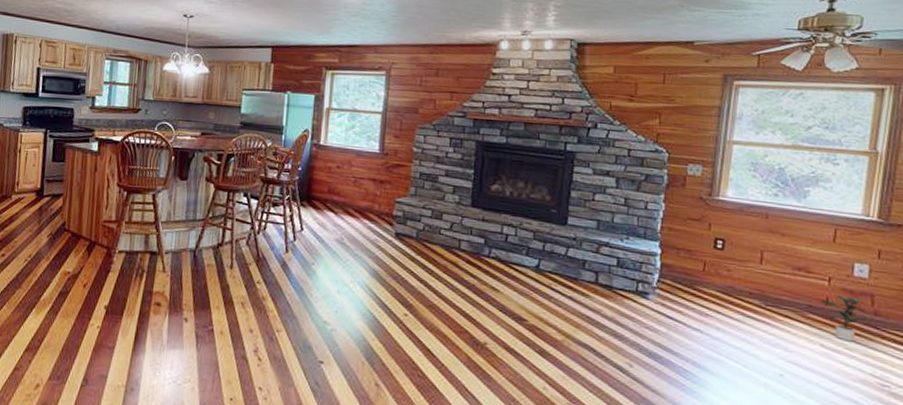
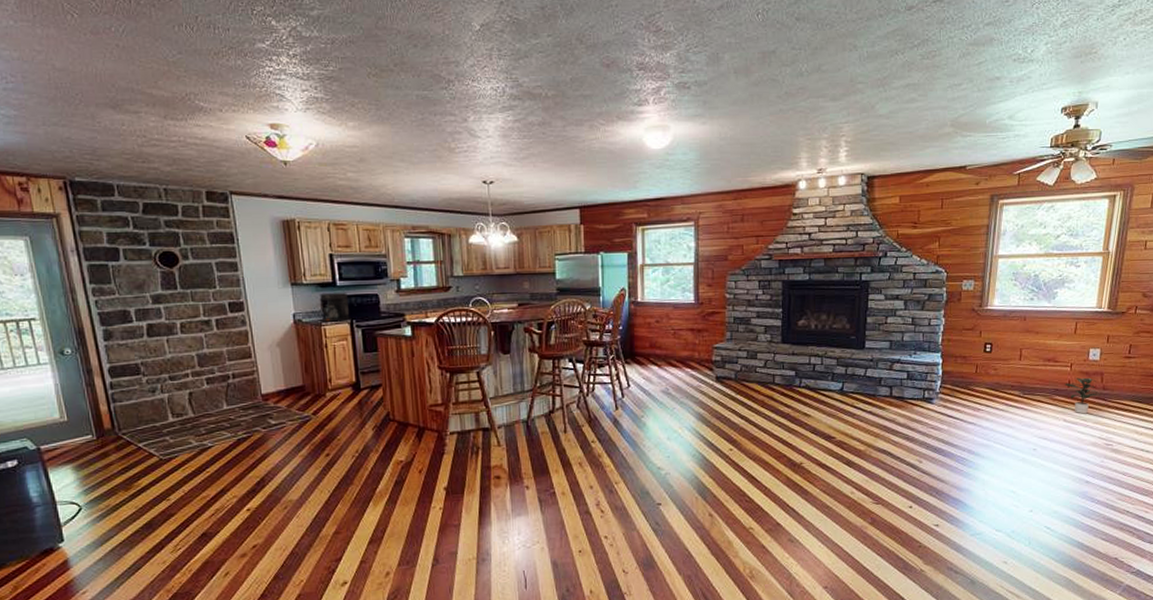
coffee maker: none [18,102,47,130] -> present [320,292,350,322]

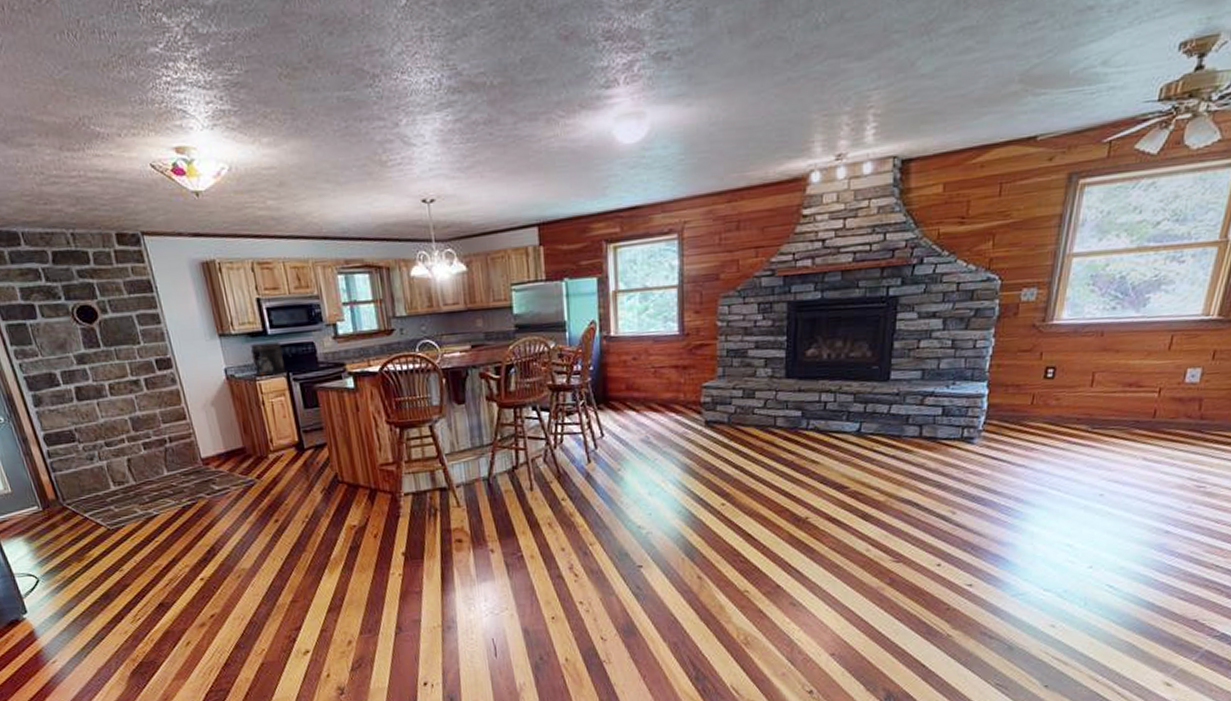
potted plant: present [1064,377,1101,414] -> none [1148,405,1197,451]

